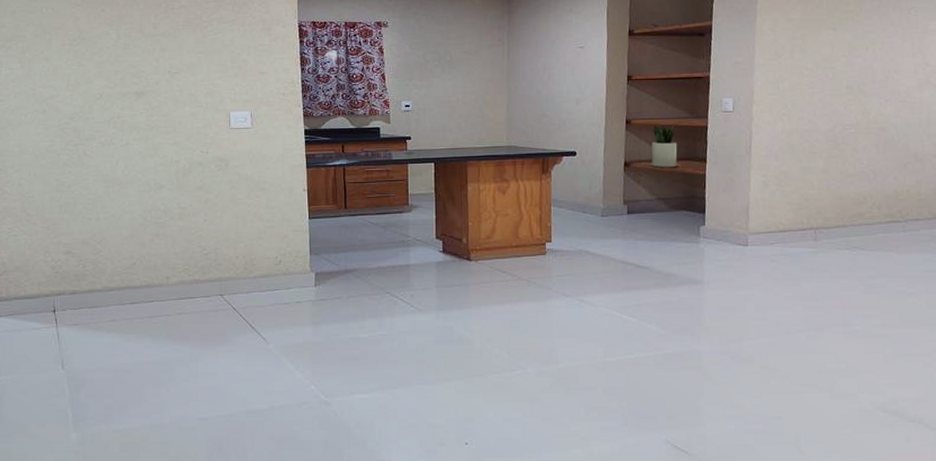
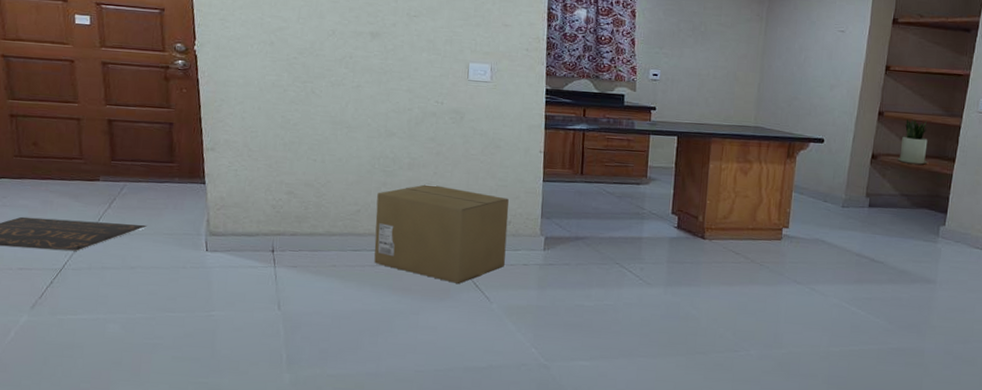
box: none [151,231,278,327] -> present [374,183,509,284]

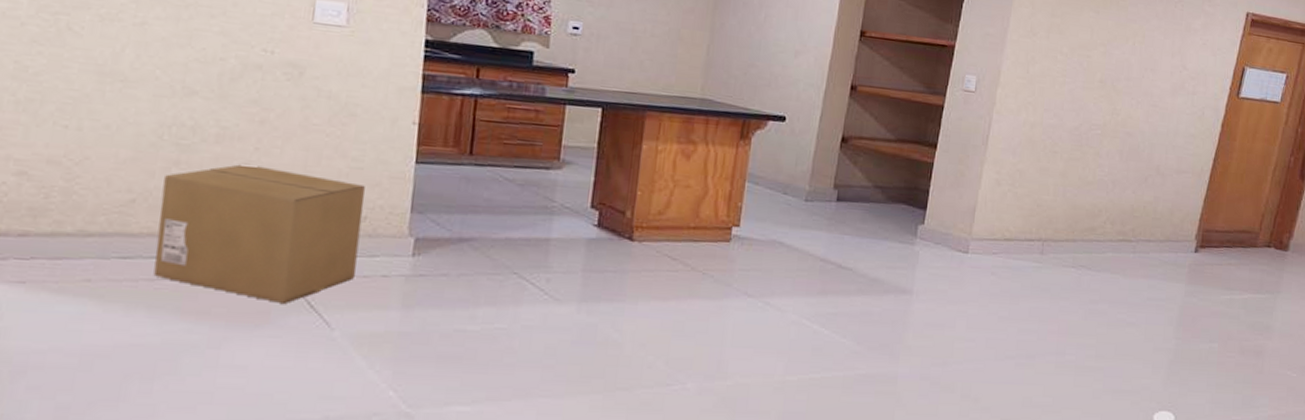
planter: present [897,118,929,165] -> none [871,95,908,151]

